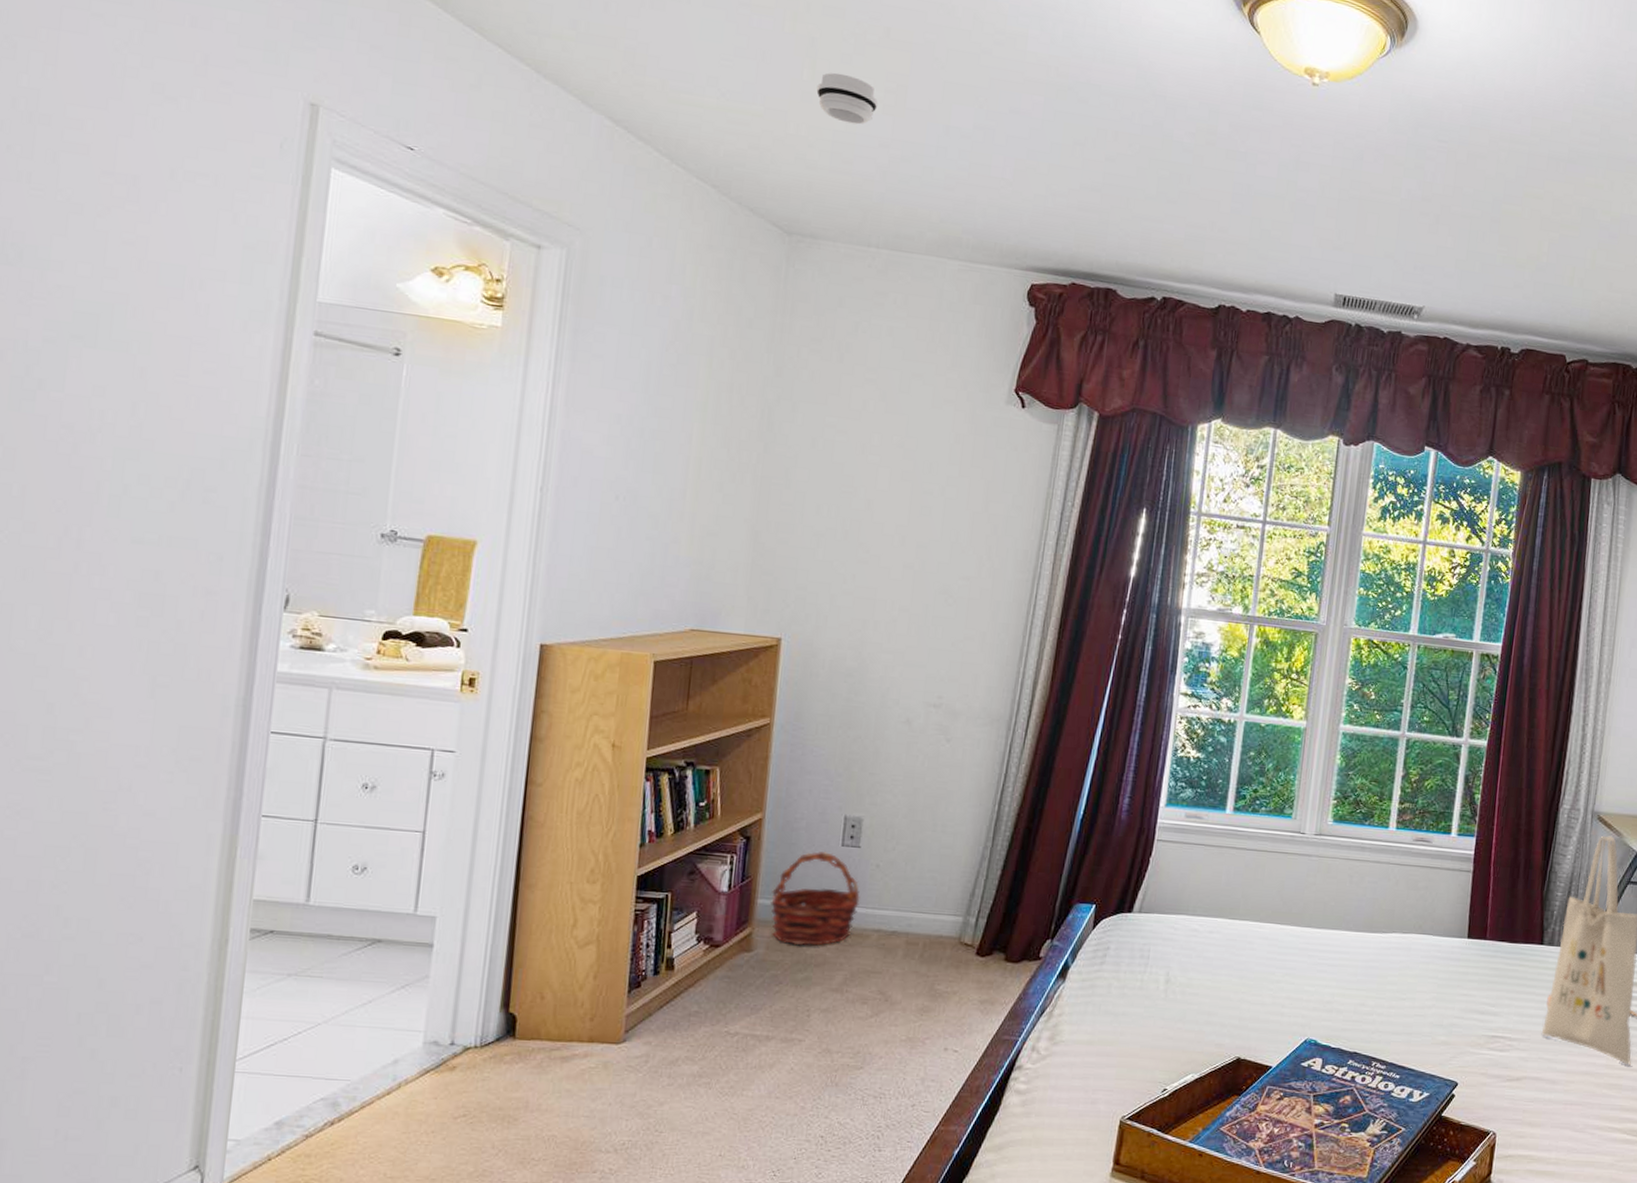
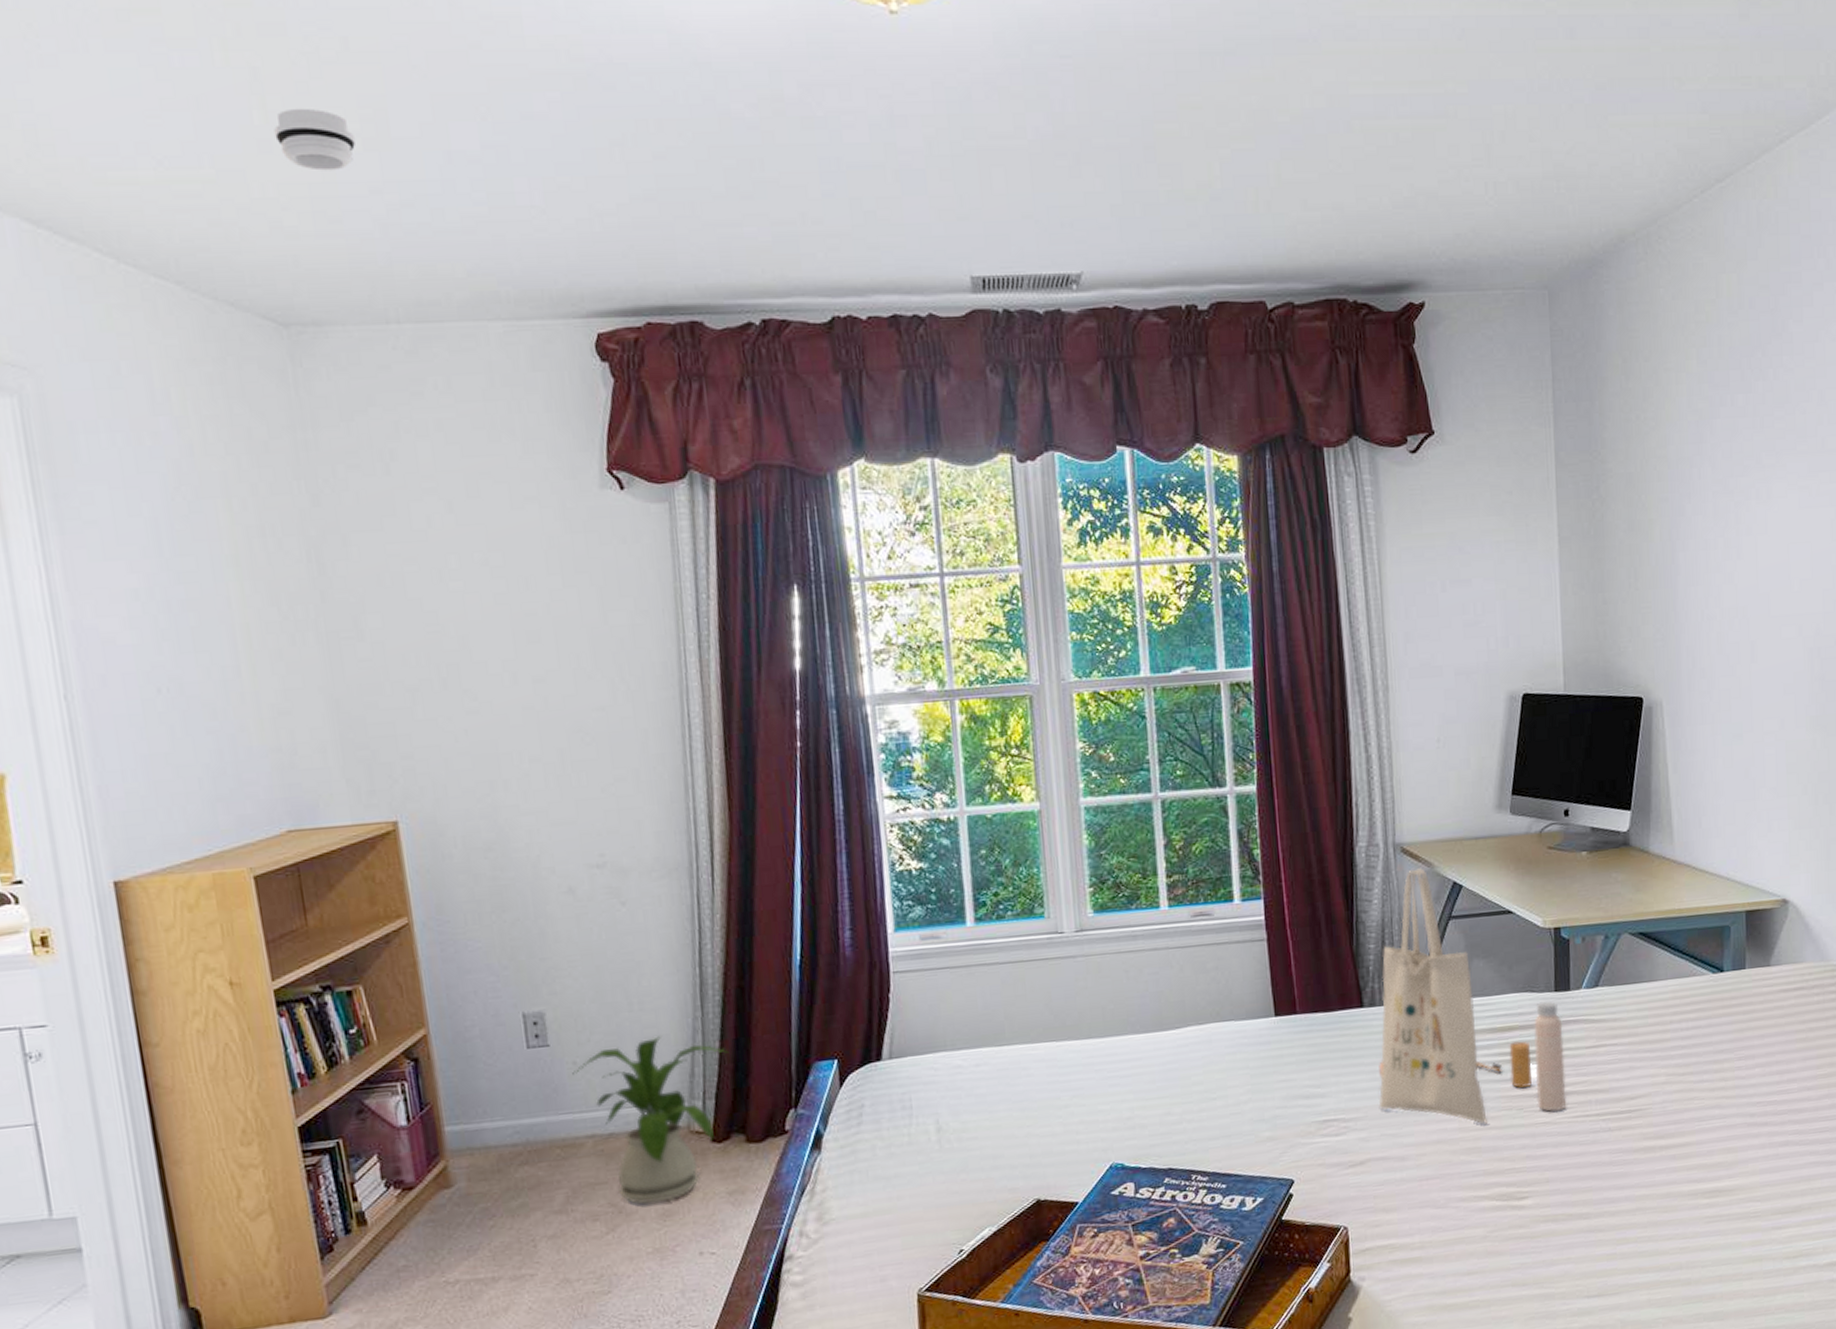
basket: present [769,852,860,946] -> none [458,1059,564,1171]
house plant: none [874,856,1007,999] -> present [572,1036,729,1204]

